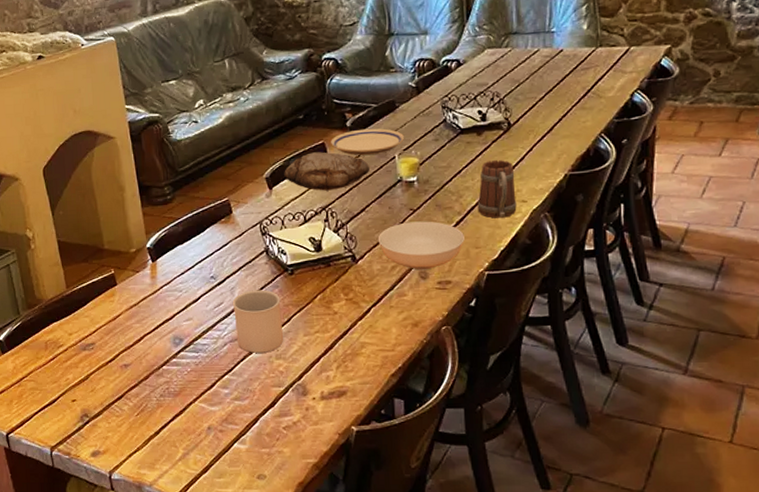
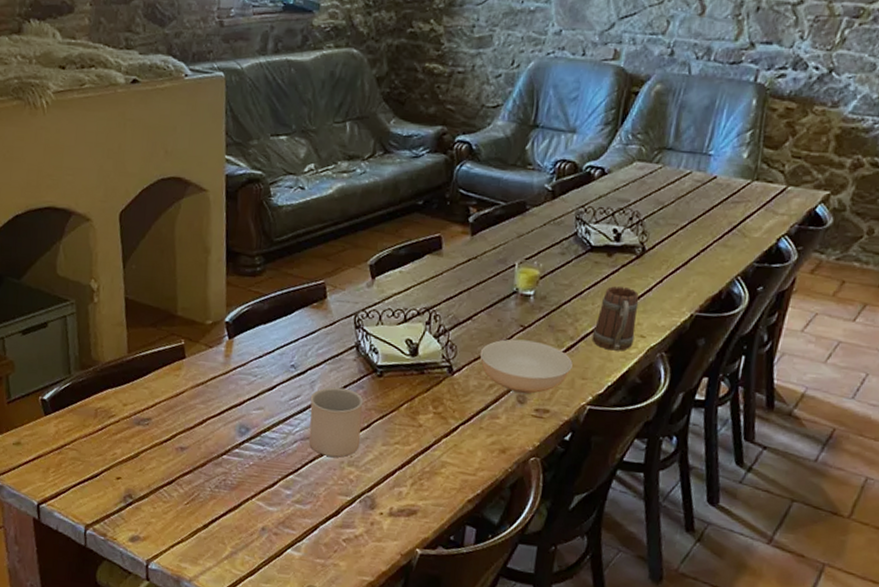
bread: present [284,152,370,191] -> none [390,245,485,291]
plate: present [331,128,404,155] -> none [448,227,529,259]

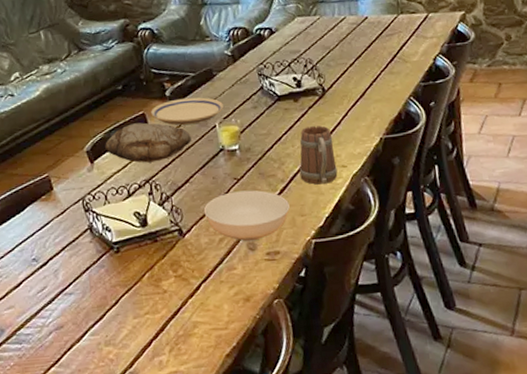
mug: present [309,387,364,457] -> none [56,270,112,341]
bread: none [390,245,485,291] -> present [105,122,191,163]
plate: none [448,227,529,259] -> present [151,97,223,125]

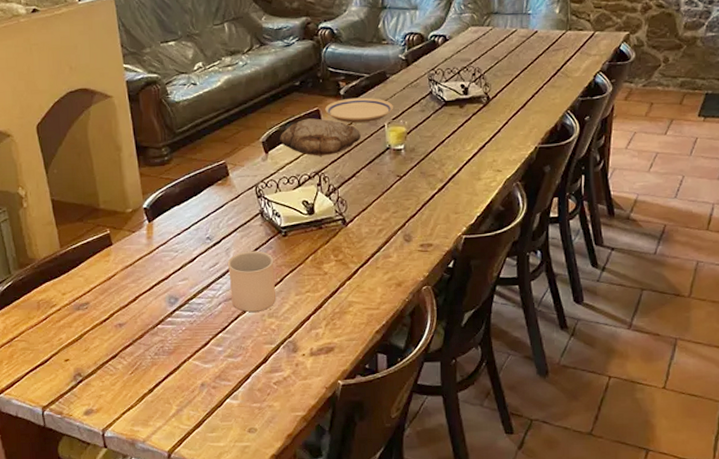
mug: none [56,270,112,341] -> present [227,250,275,312]
bowl: present [203,190,290,242] -> none [366,187,445,234]
beer mug: present [299,125,338,185] -> none [457,131,493,186]

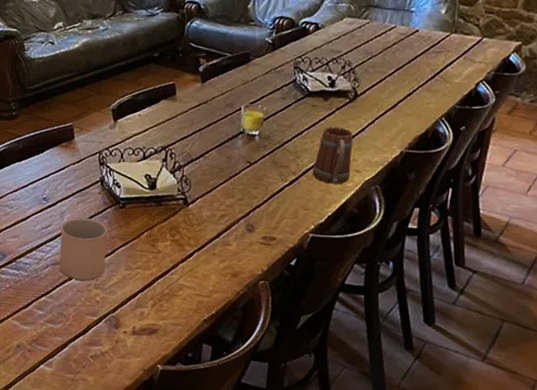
bread: present [280,118,361,156] -> none [130,91,215,132]
plate: present [325,97,393,123] -> none [181,76,253,103]
beer mug: none [457,131,493,186] -> present [312,126,354,185]

